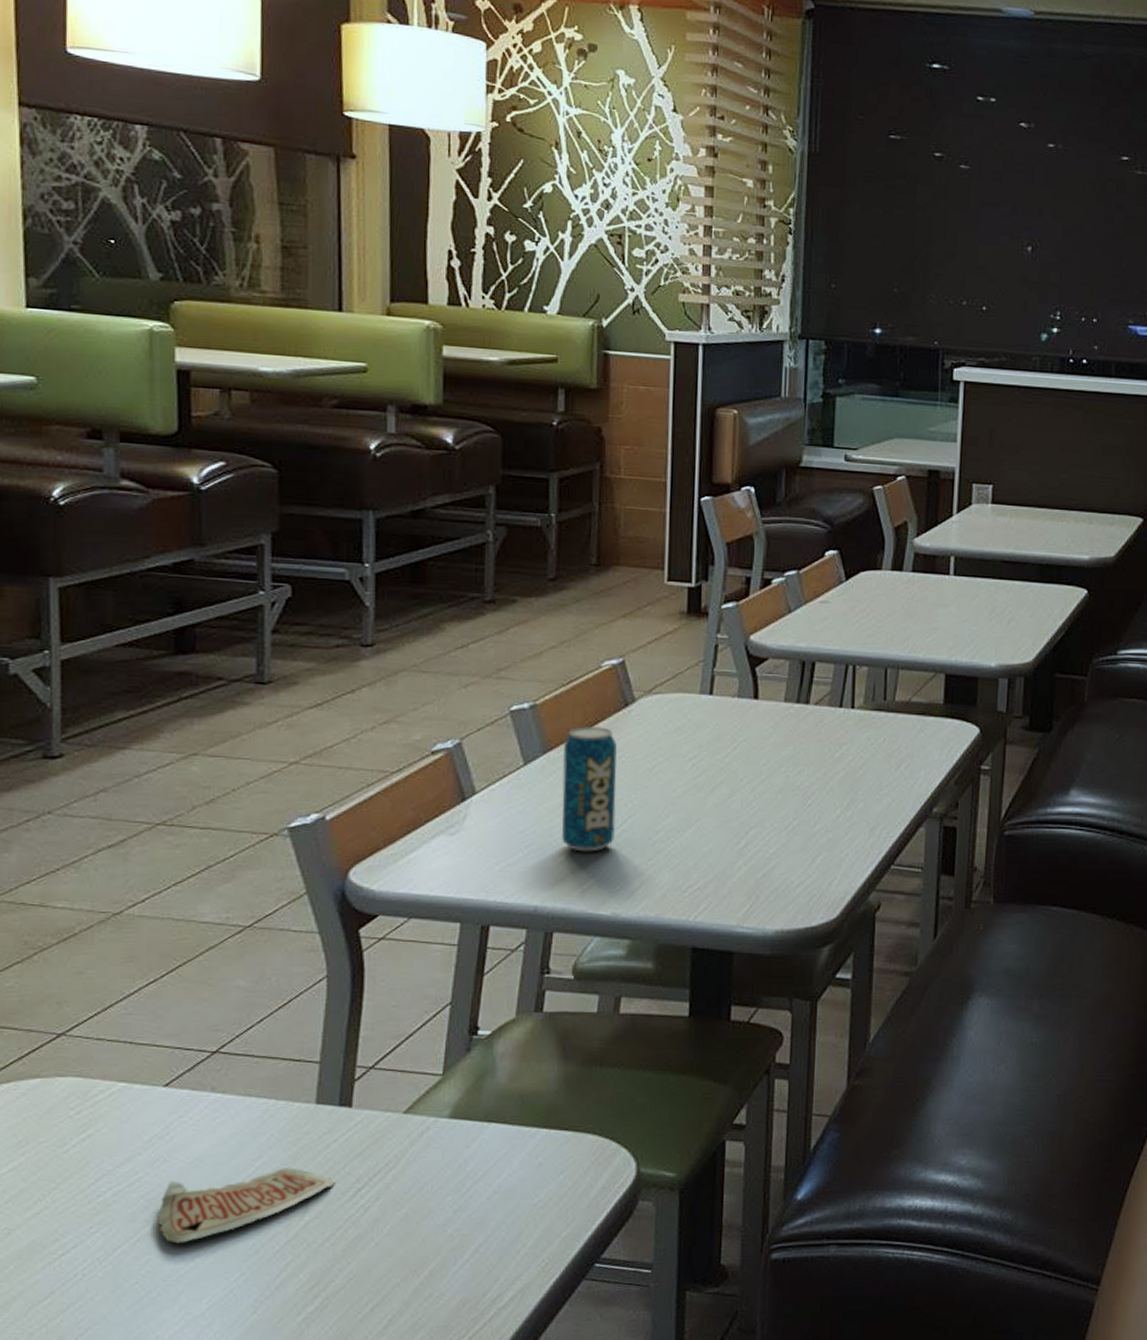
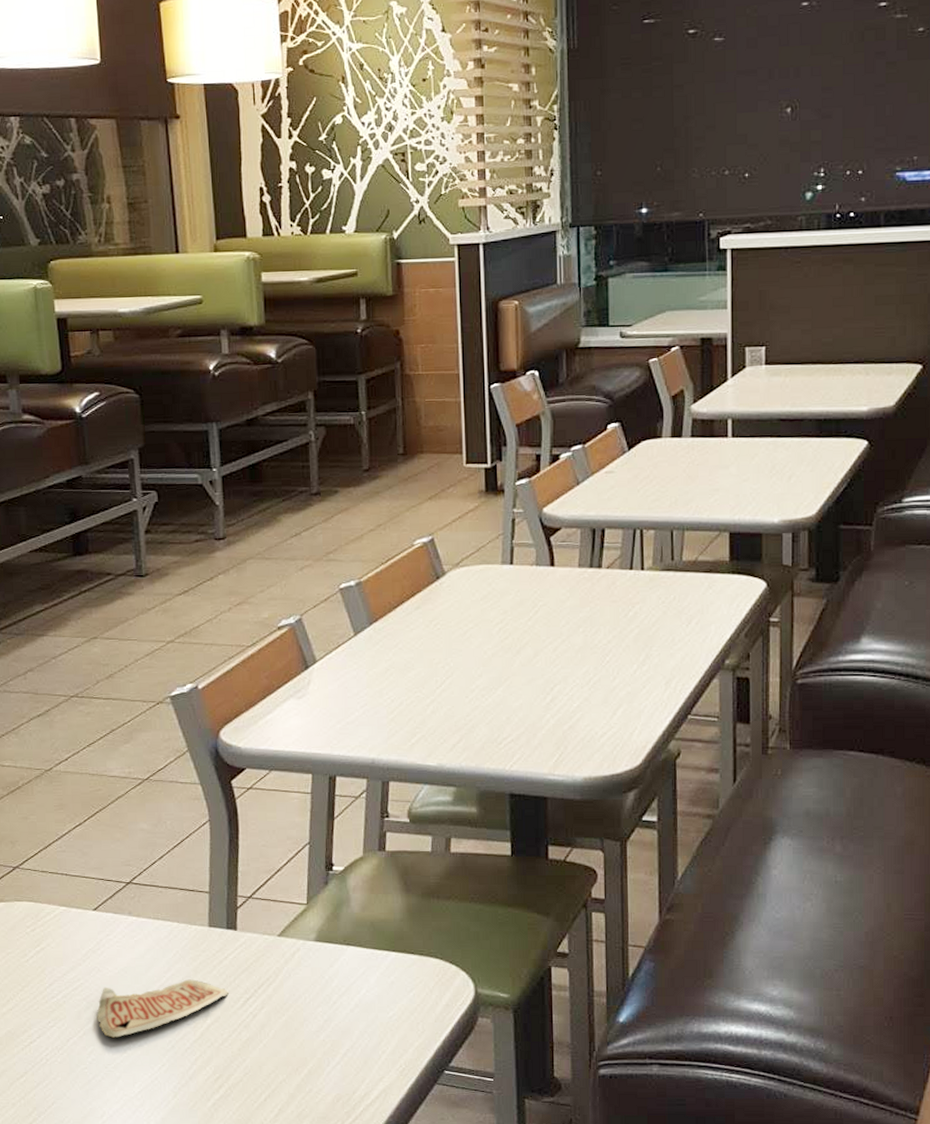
beverage can: present [561,725,617,852] -> none [386,598,436,710]

